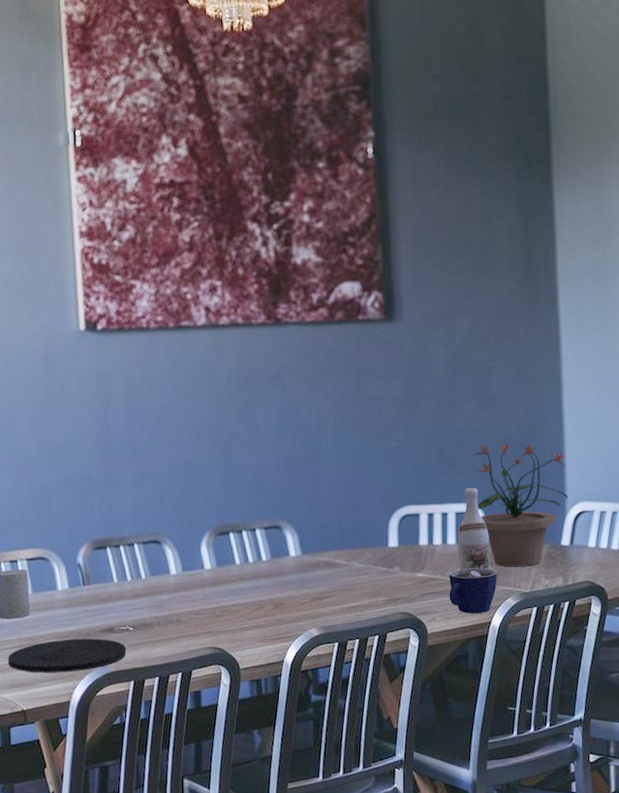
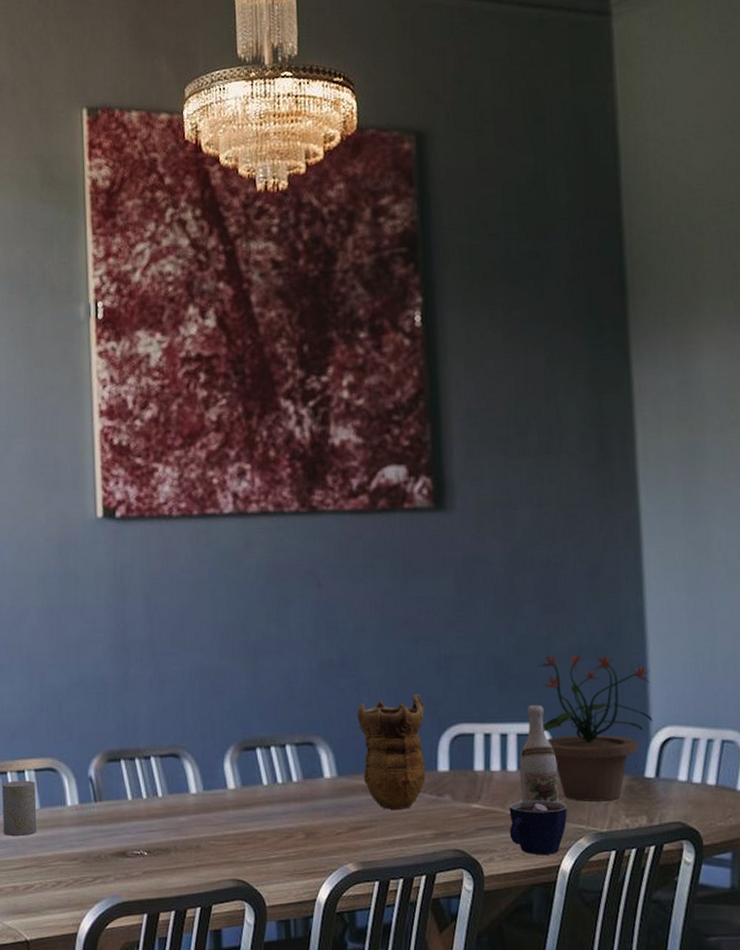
plate: present [8,638,127,673] -> none [12,861,140,900]
vase: none [318,481,378,581] -> present [357,694,426,809]

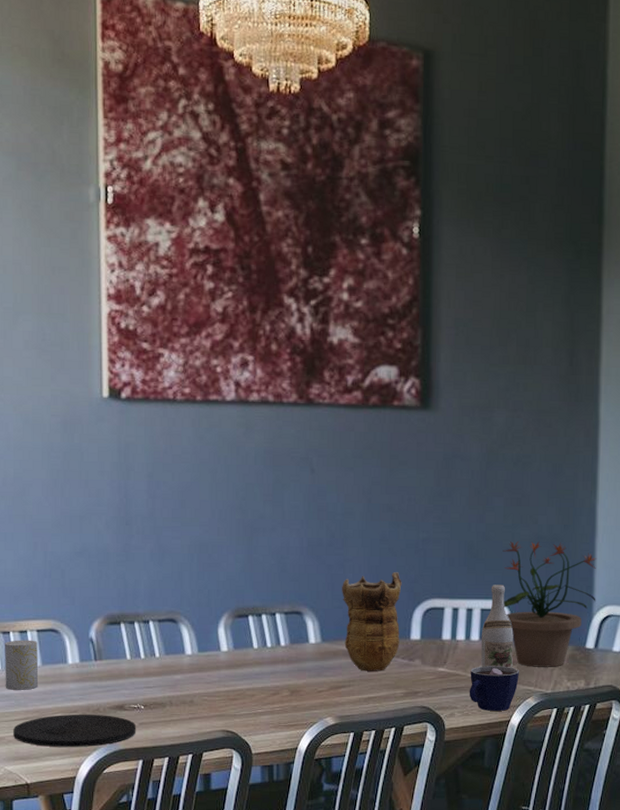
plate: none [12,861,140,900] -> present [13,714,137,748]

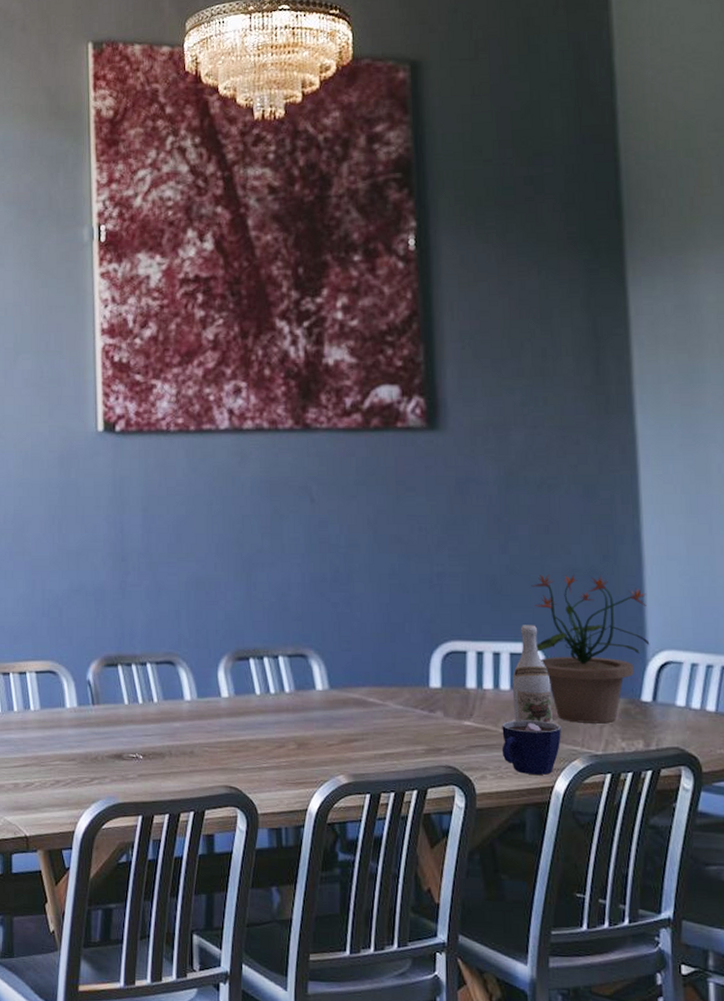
cup: present [5,640,39,690] -> none [5,681,37,735]
plate: present [13,714,137,748] -> none [13,762,135,799]
vase: present [342,572,402,671] -> none [349,610,418,724]

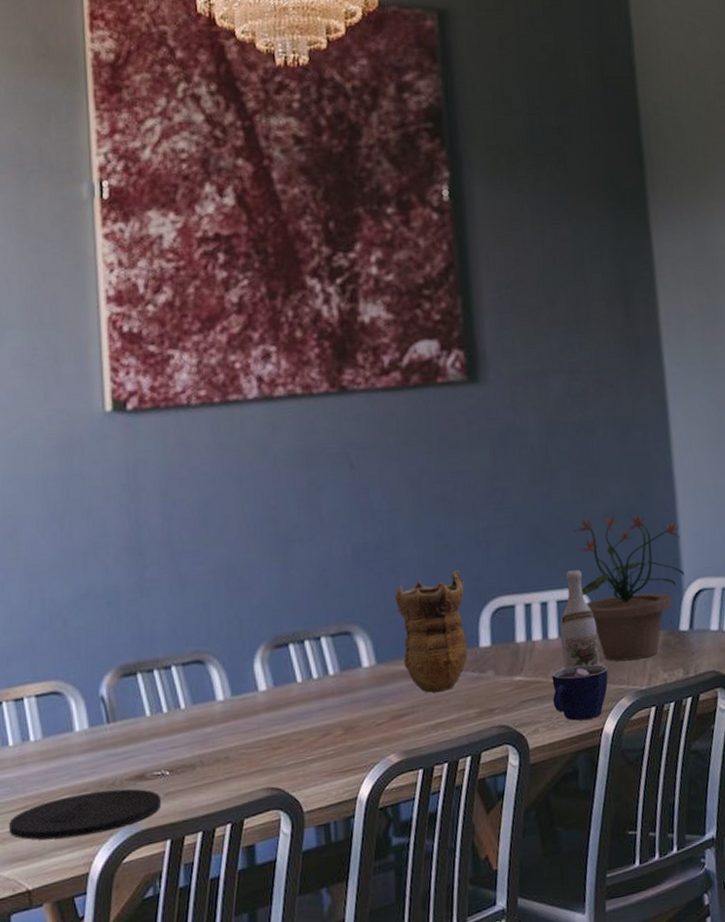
plate: none [13,762,135,799] -> present [9,788,162,840]
vase: none [349,610,418,724] -> present [395,570,468,693]

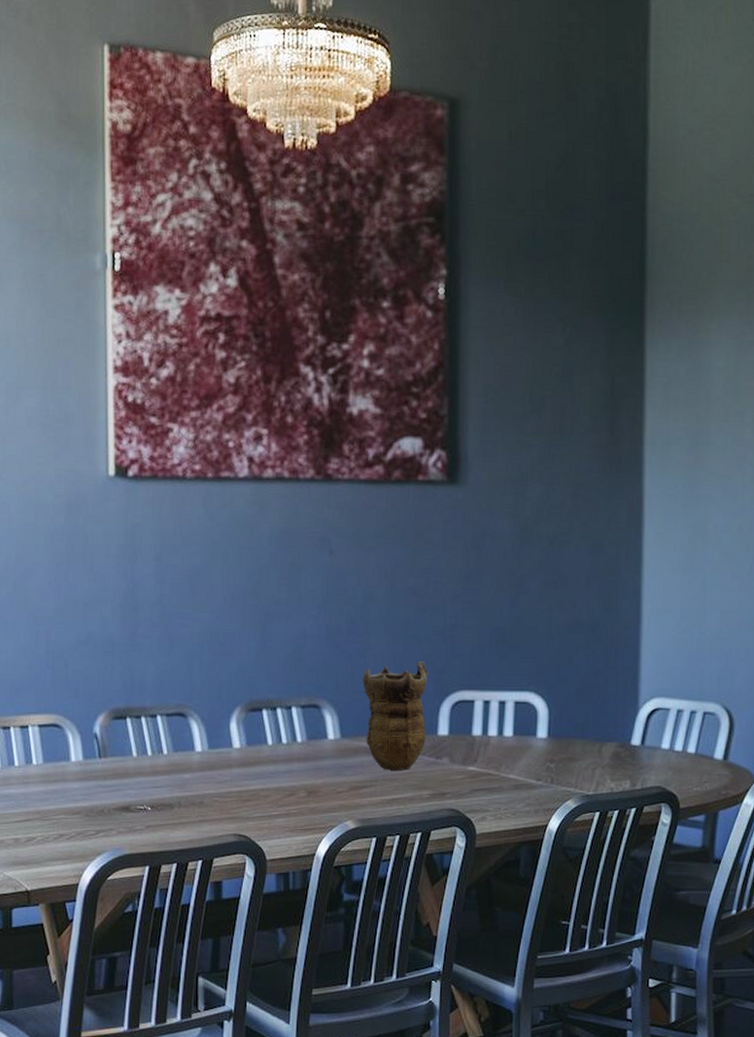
plate: present [9,788,162,840] -> none [13,815,143,852]
cup: present [552,664,608,721] -> none [502,764,557,814]
wine bottle: present [559,570,600,669] -> none [515,675,551,767]
potted plant: present [574,513,685,662] -> none [538,627,642,766]

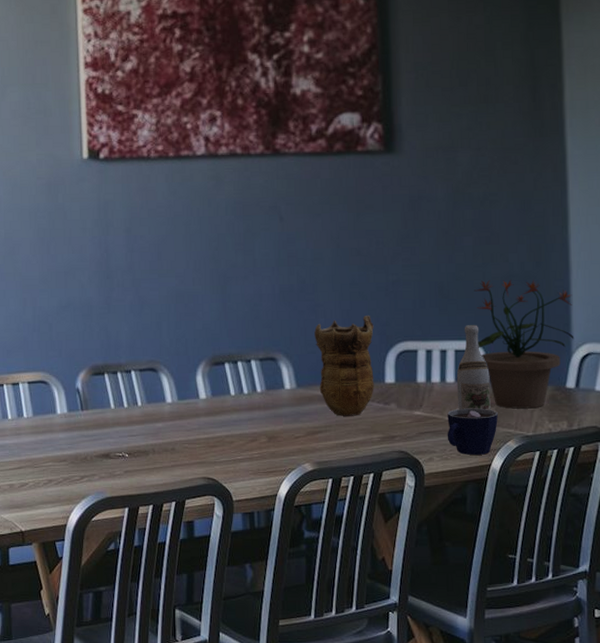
cup: none [502,764,557,814] -> present [447,408,498,455]
wine bottle: none [515,675,551,767] -> present [456,325,491,410]
potted plant: none [538,627,642,766] -> present [474,279,574,409]

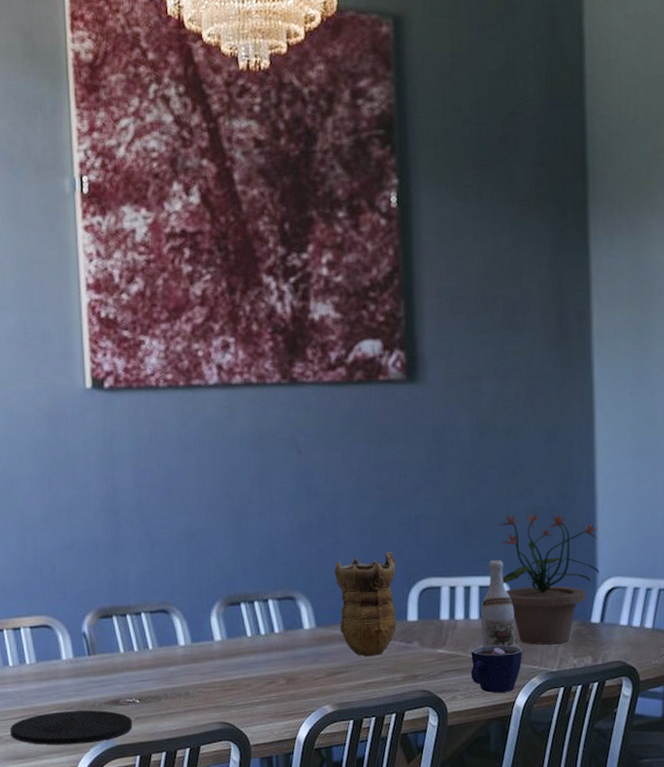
plate: none [8,462,122,496] -> present [10,710,133,746]

